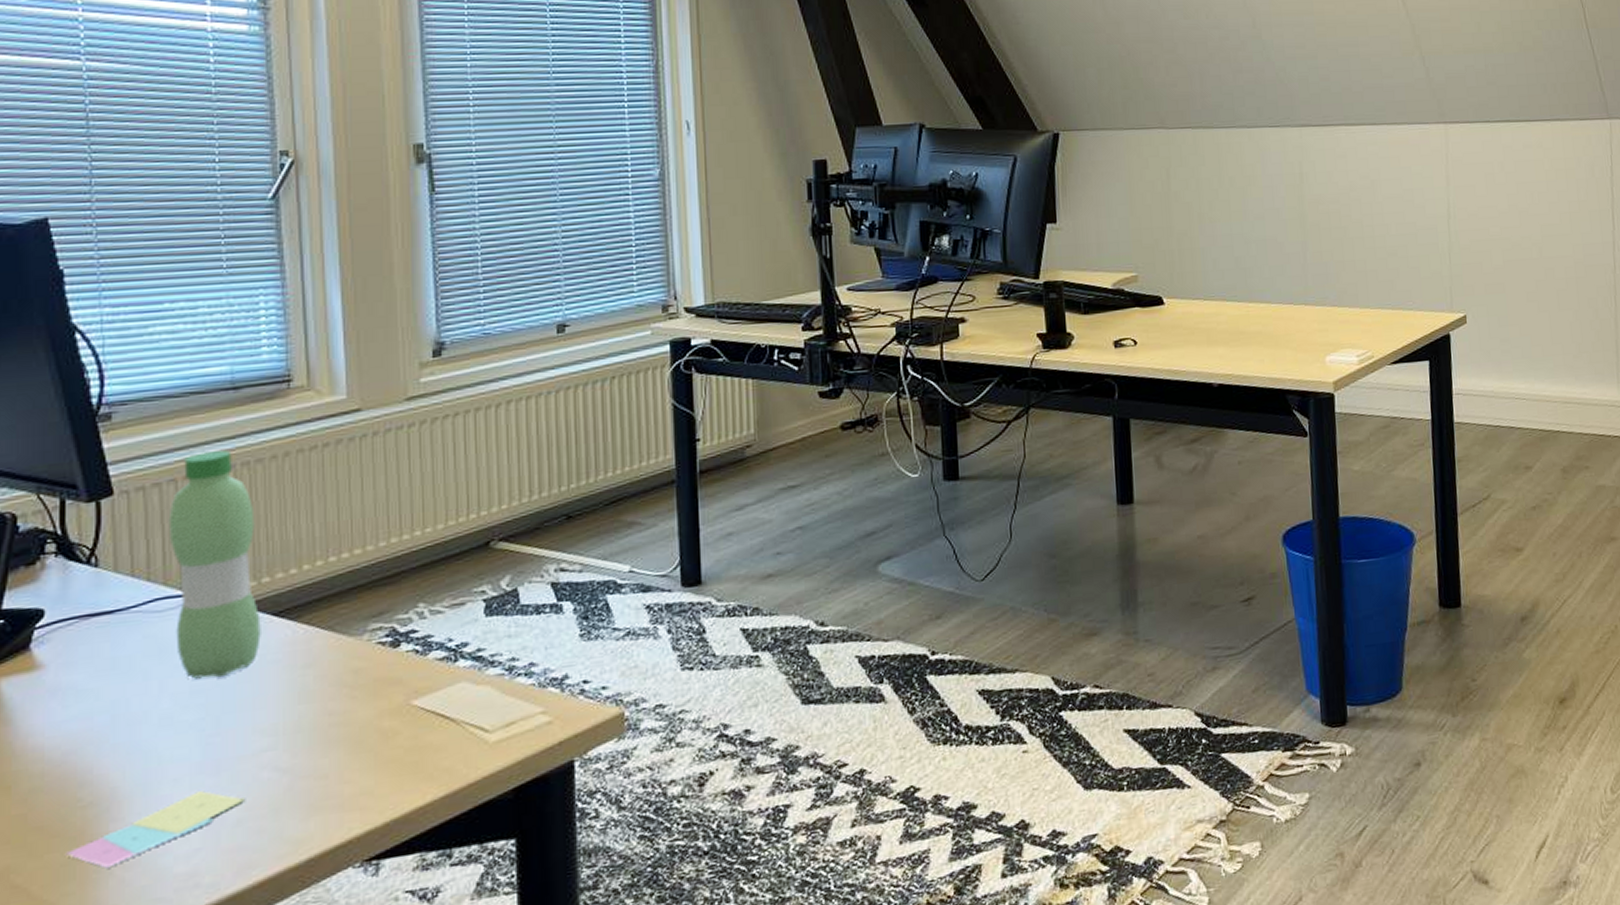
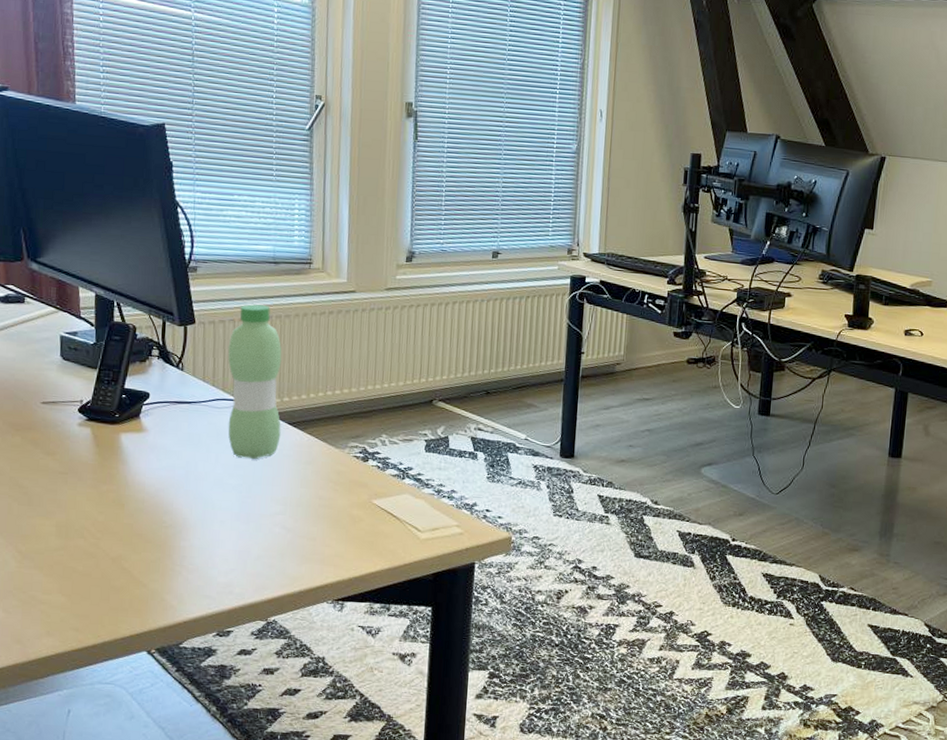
sticky notes: present [66,791,246,868] -> none [155,532,264,569]

